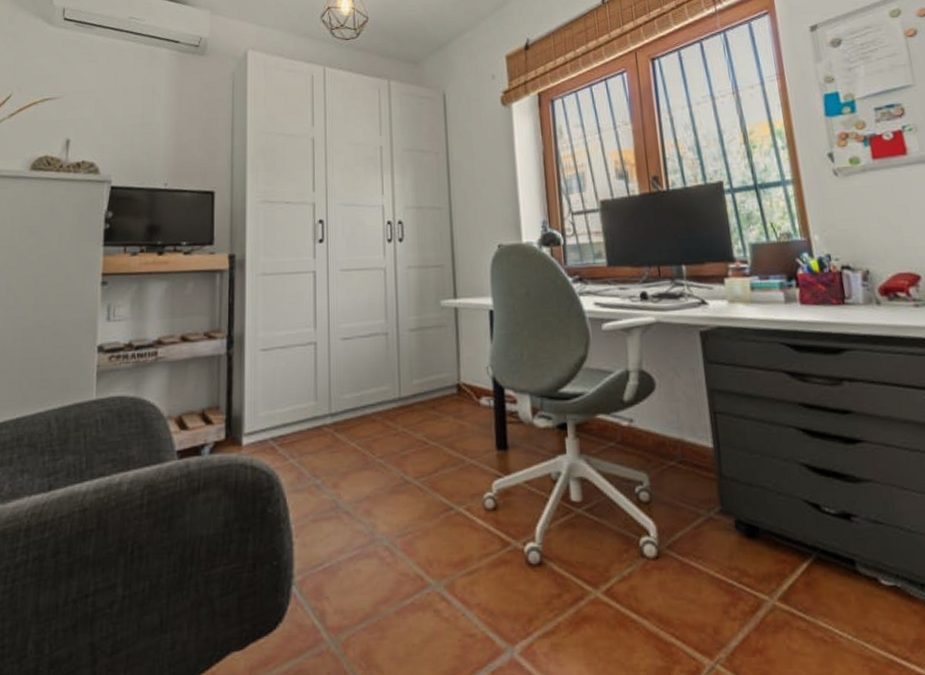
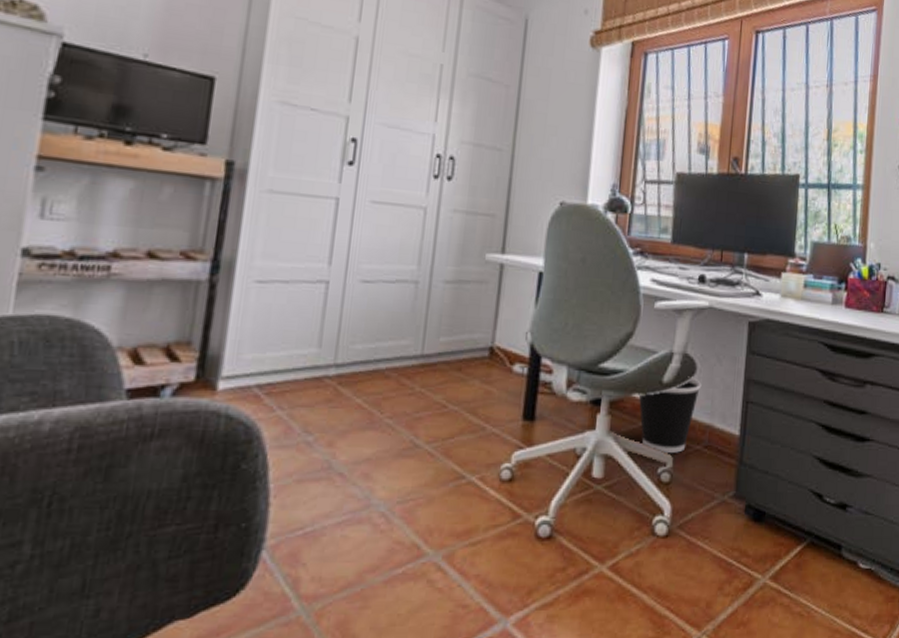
wastebasket: none [602,392,664,472] -> present [638,376,702,453]

